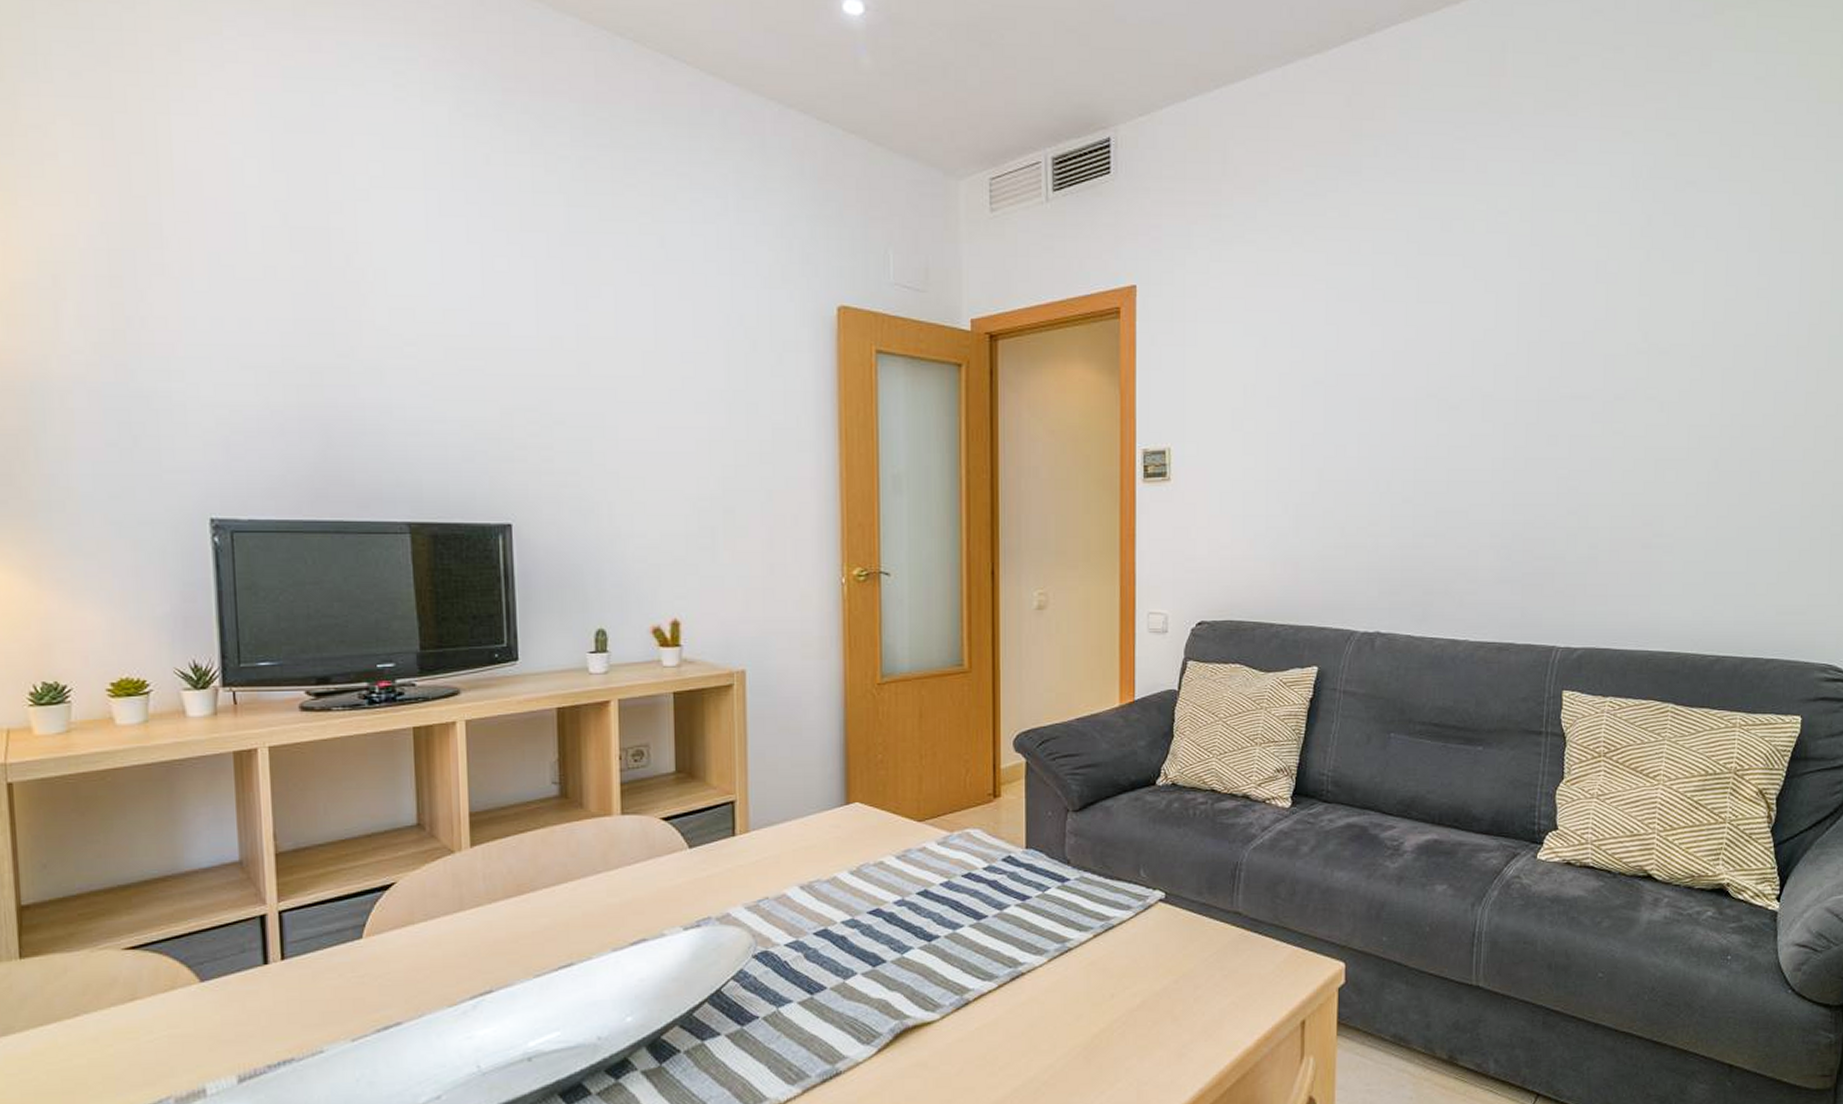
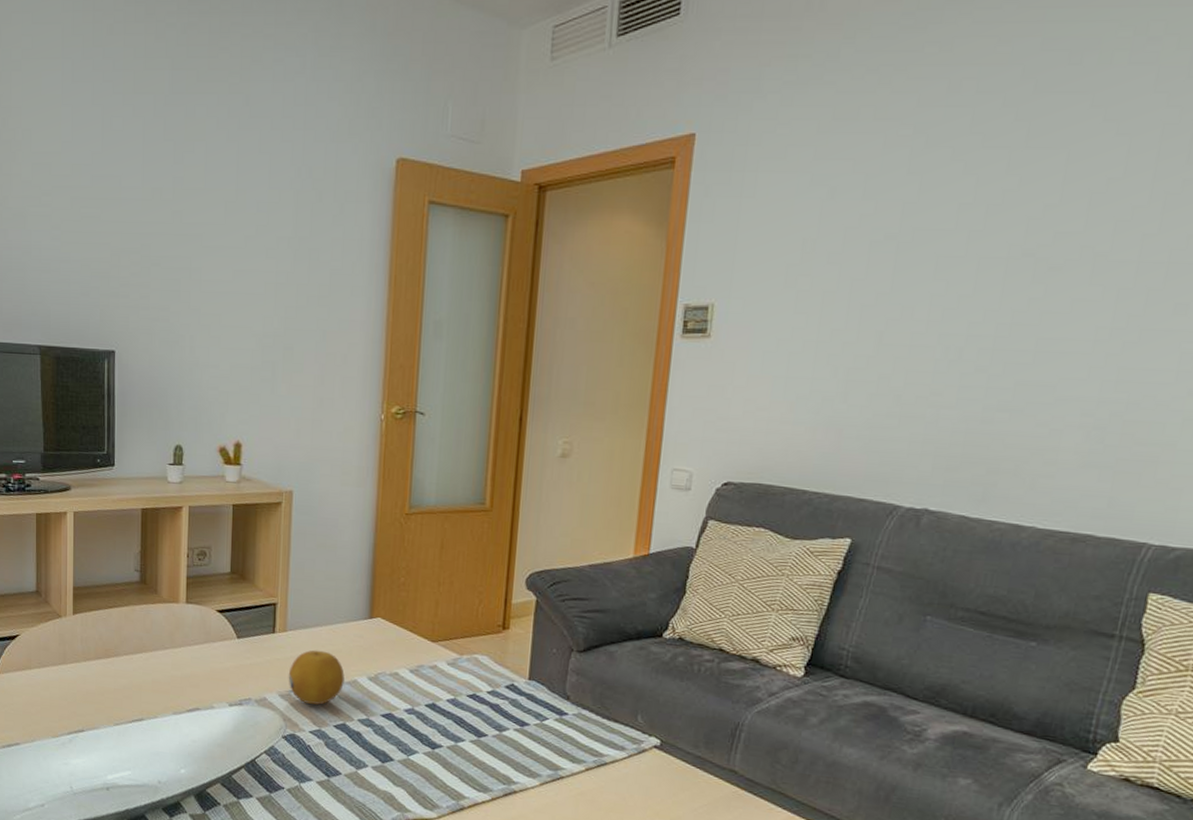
fruit: none [754,848,822,912] -> present [288,650,345,705]

